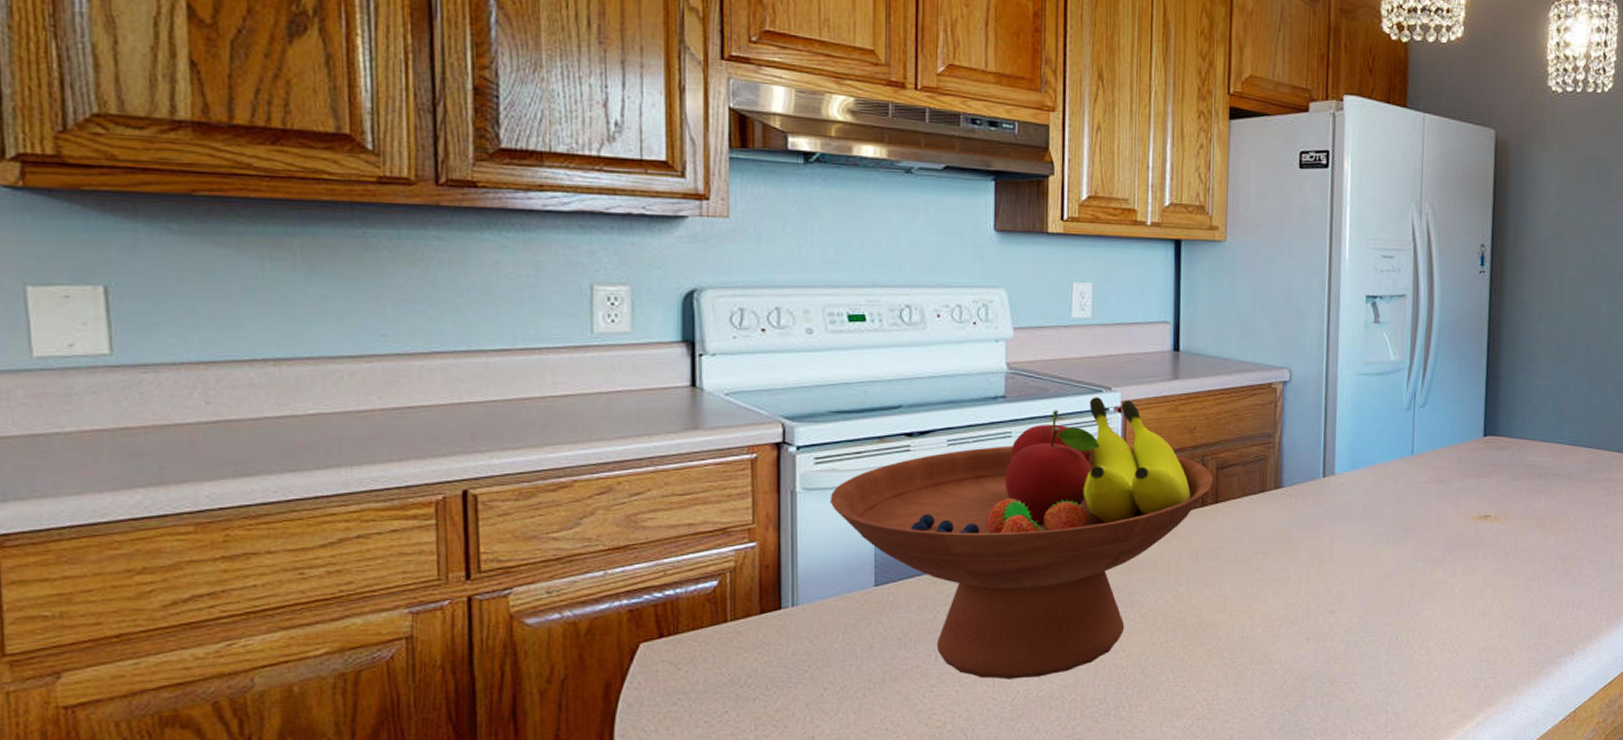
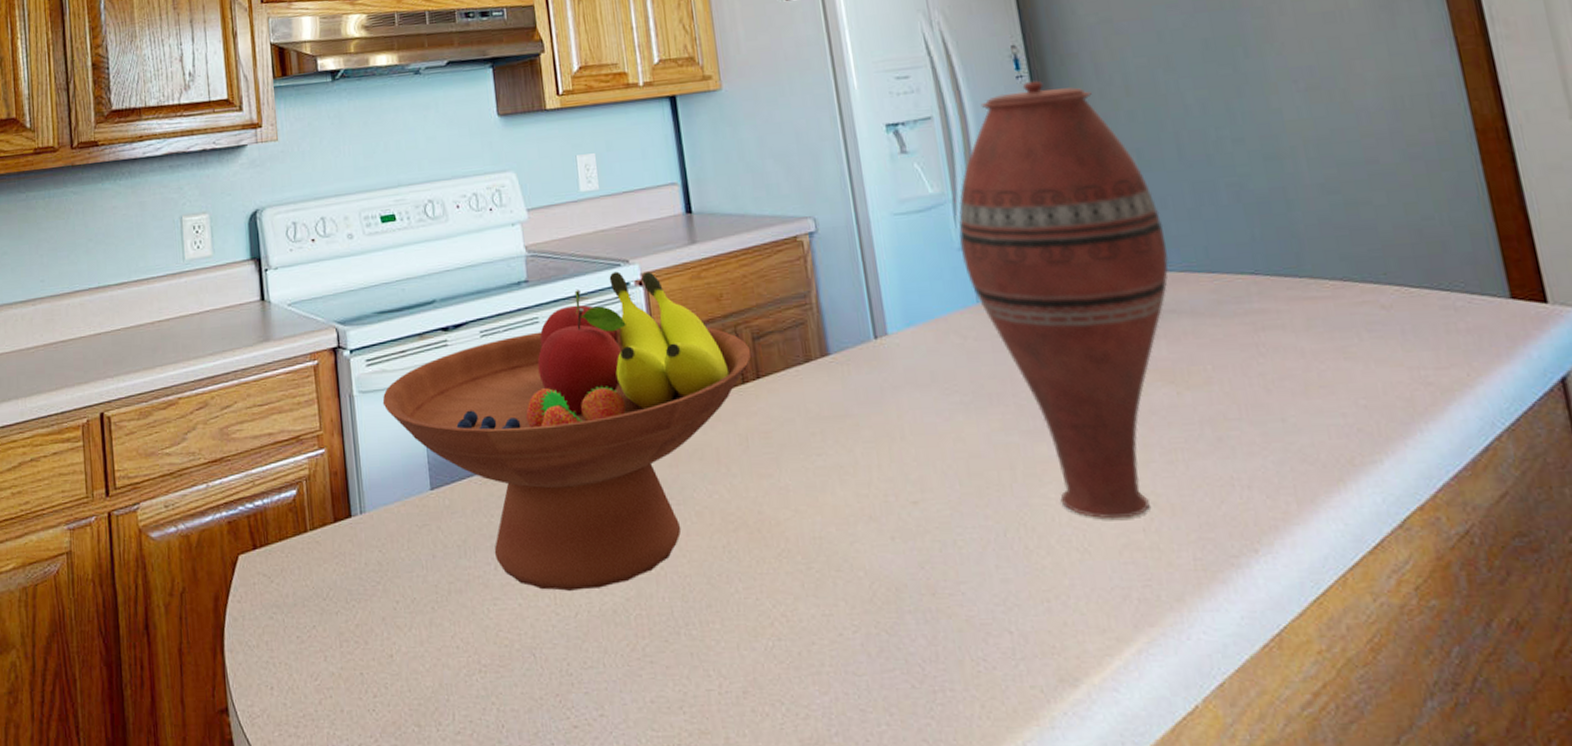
vase: none [1406,277,1563,628] -> present [959,80,1169,519]

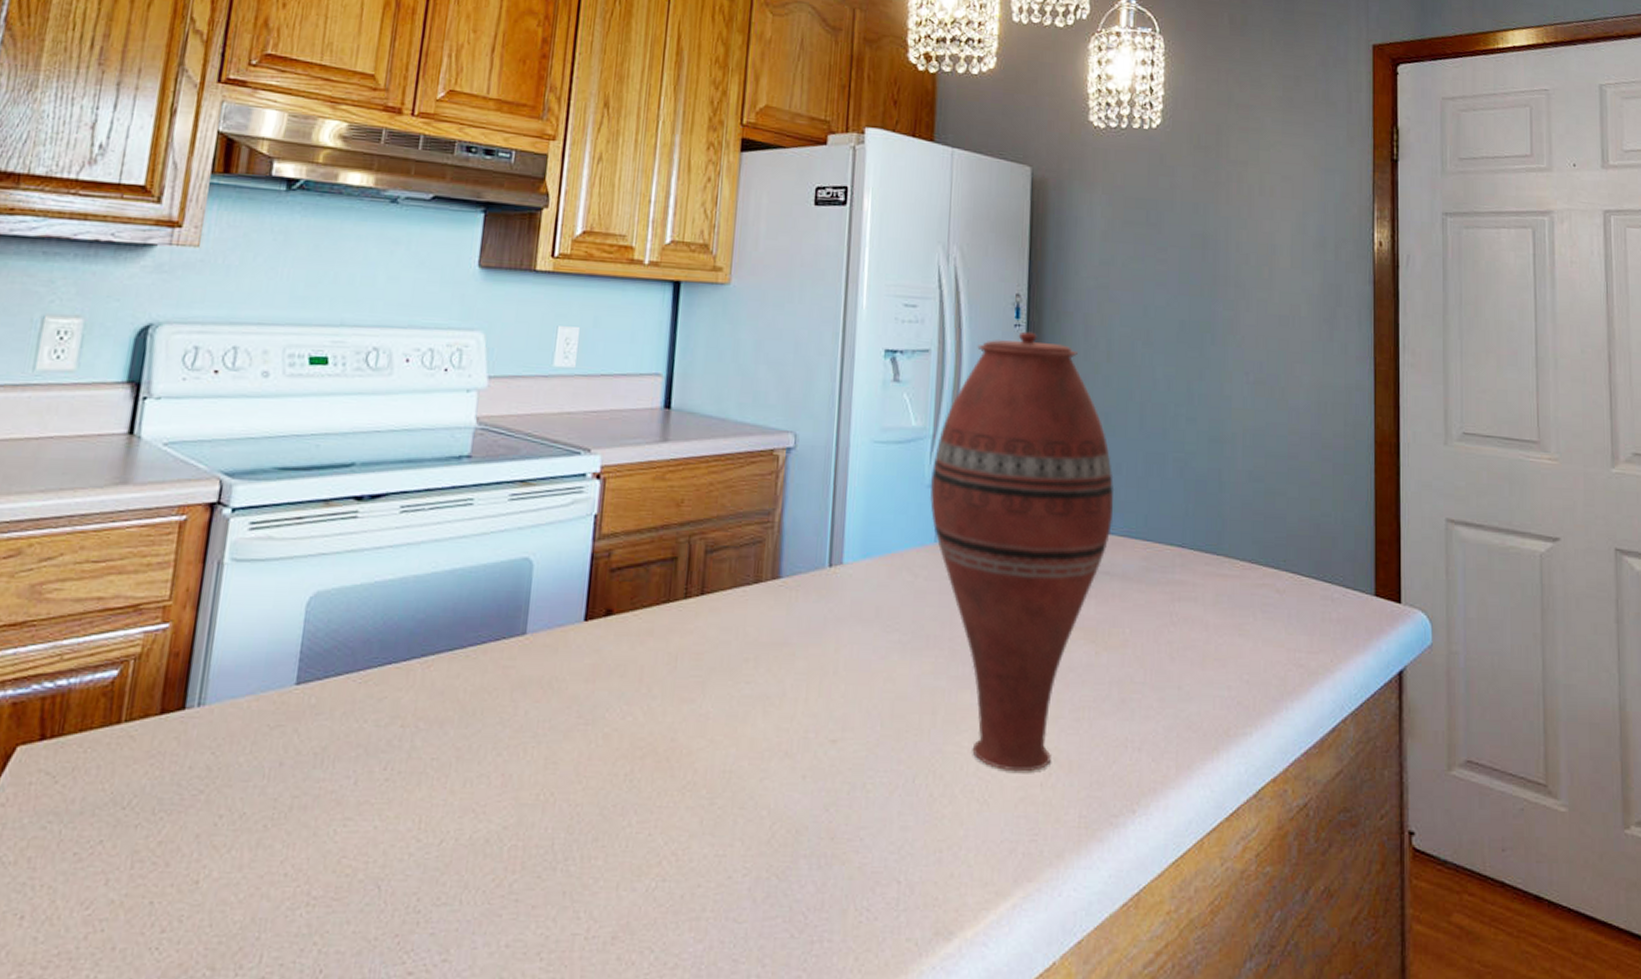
fruit bowl: present [382,271,752,591] -> none [259,460,701,814]

